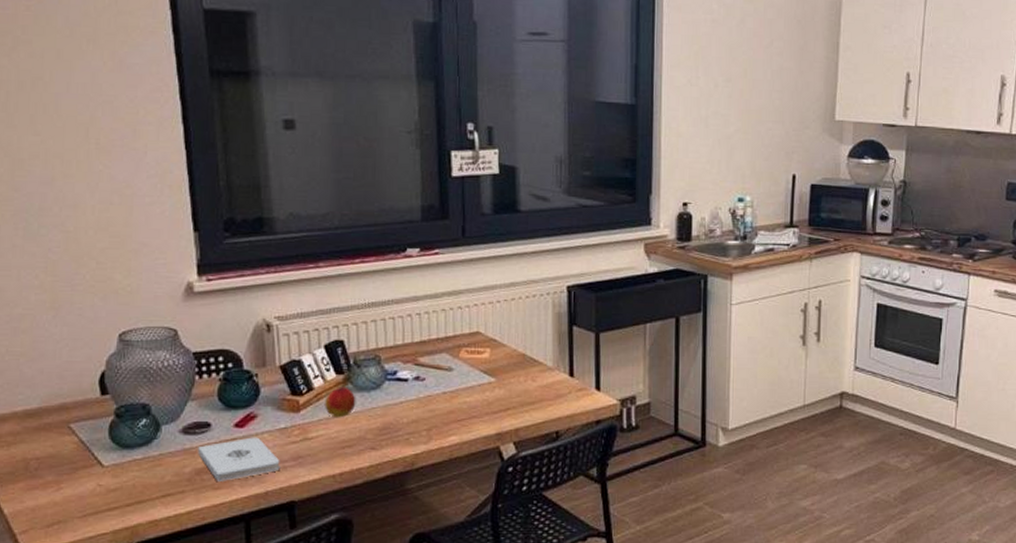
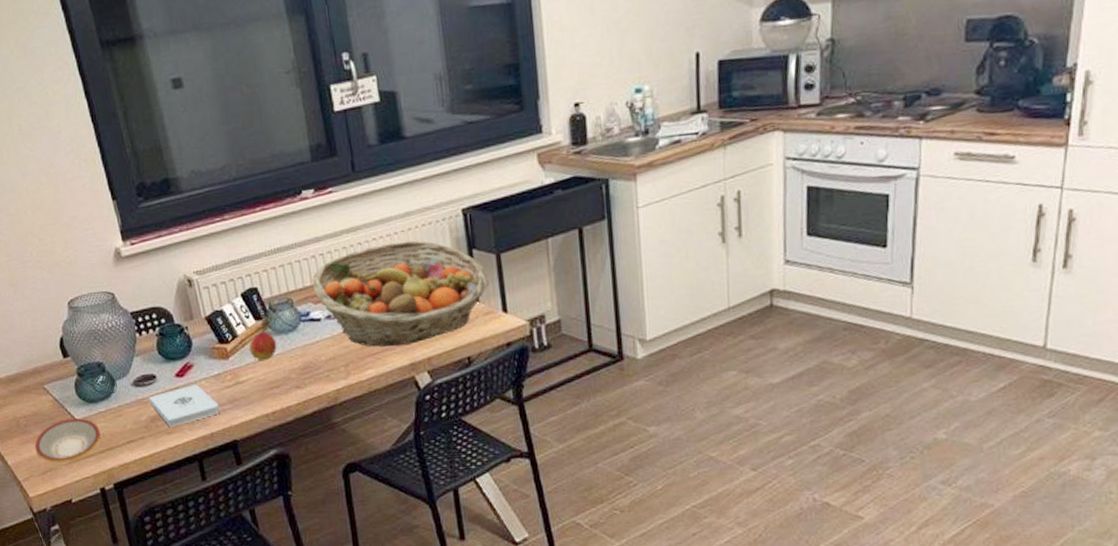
plate: none [43,465,131,514] -> present [34,418,101,463]
fruit basket: none [404,310,586,415] -> present [312,240,489,347]

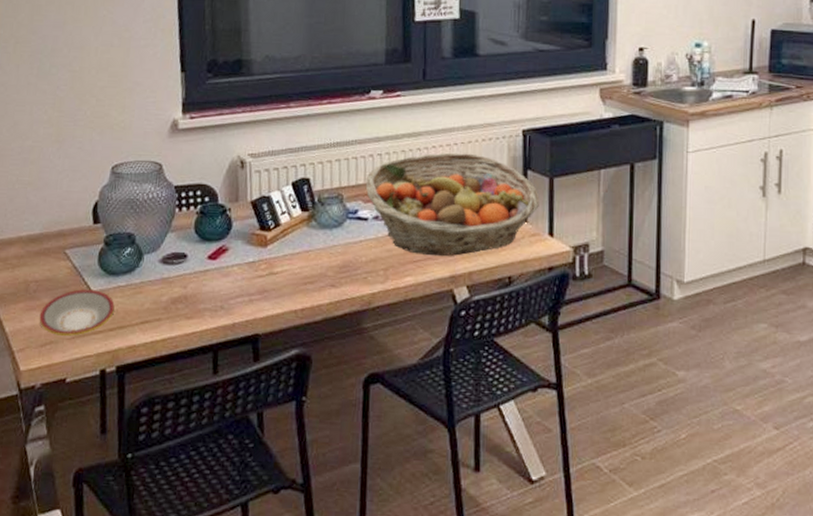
notepad: present [149,384,220,427] -> none [174,269,248,311]
peach: present [249,331,277,361] -> none [290,223,319,254]

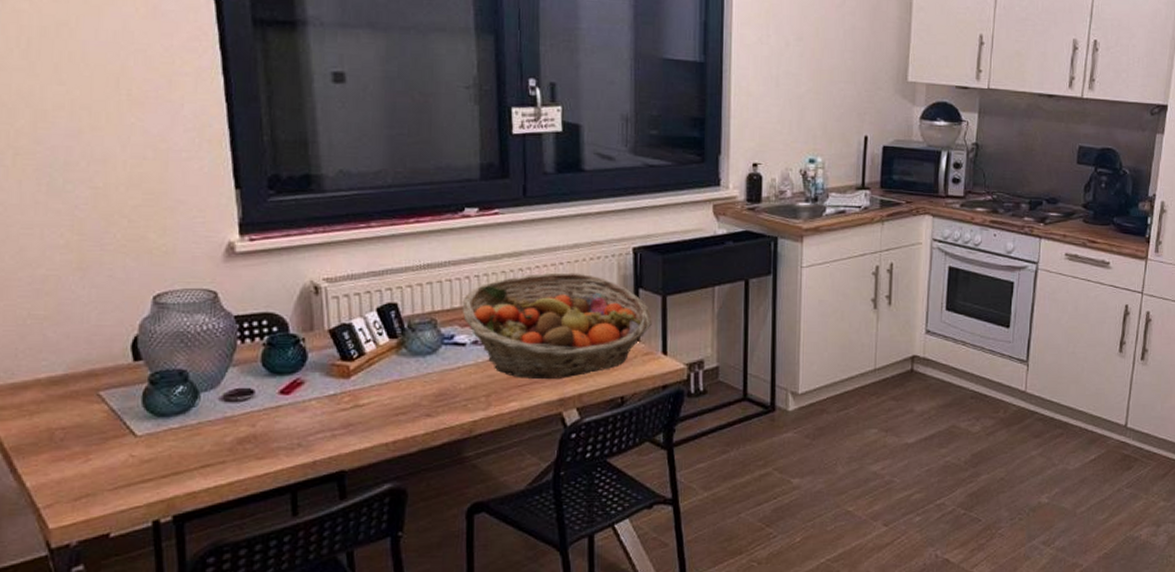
plate: present [39,289,115,336] -> none [70,434,167,487]

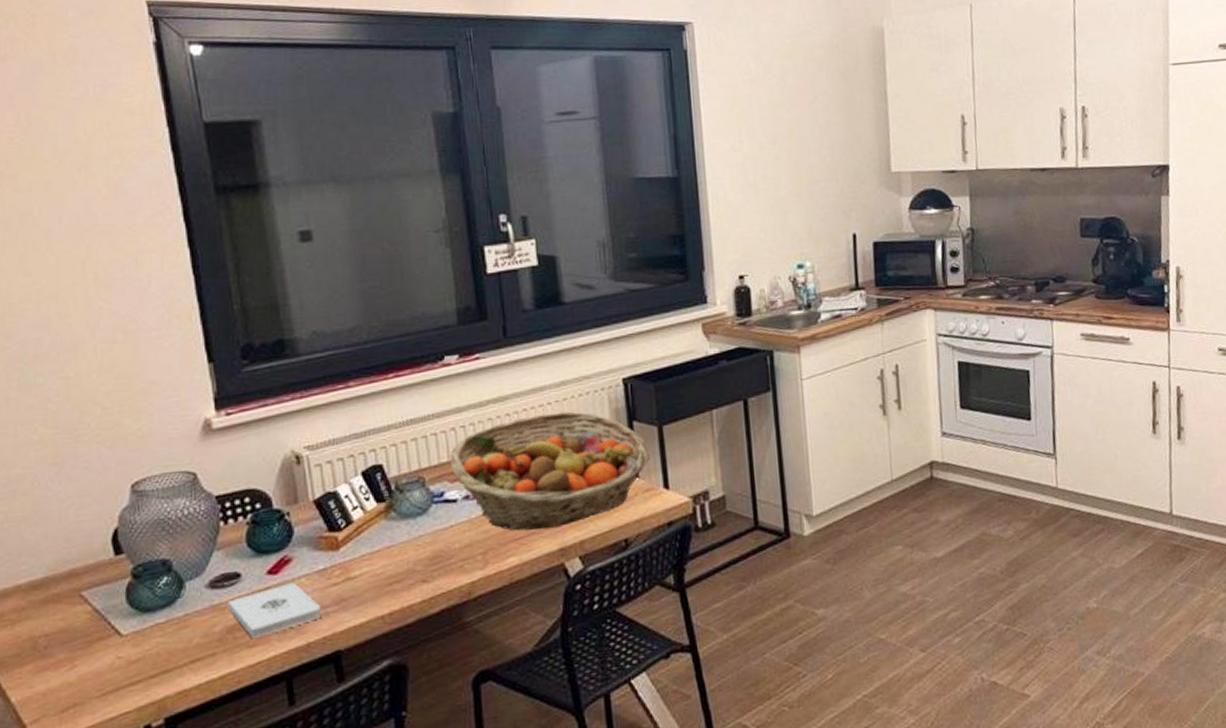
notepad: none [240,404,329,451] -> present [228,583,322,638]

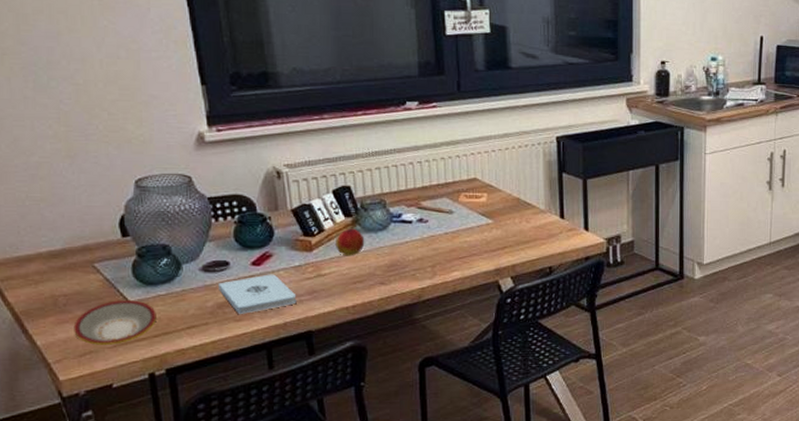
plate: none [55,633,154,696] -> present [73,300,157,345]
peach: none [367,515,402,552] -> present [336,228,365,256]
fruit basket: present [449,411,650,531] -> none [407,159,575,253]

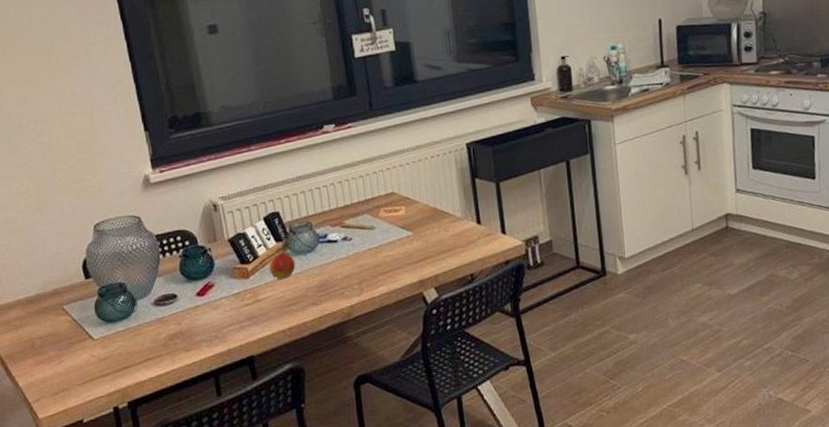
plate: present [73,300,157,345] -> none [48,337,118,383]
notepad: present [218,274,297,314] -> none [169,303,238,344]

